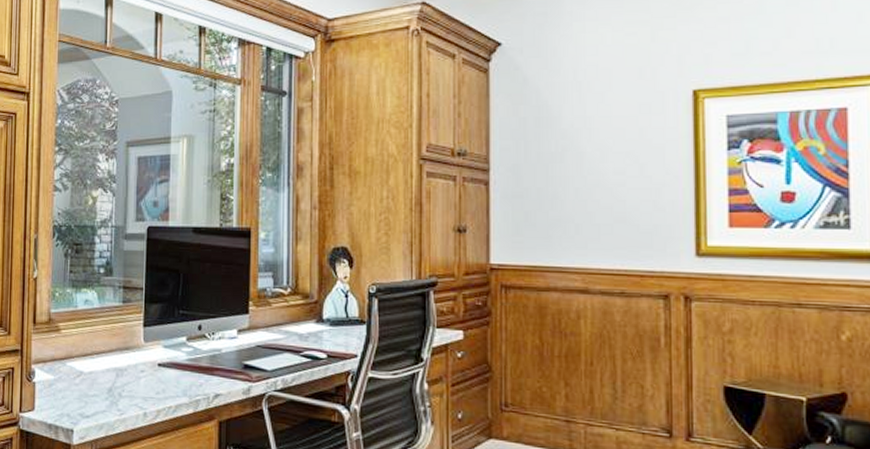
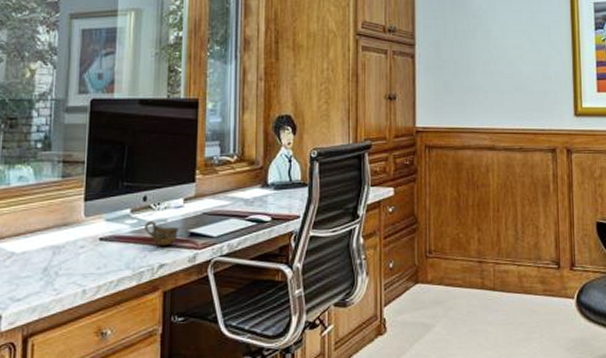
cup: none [200,350,234,376] -> present [144,221,180,246]

